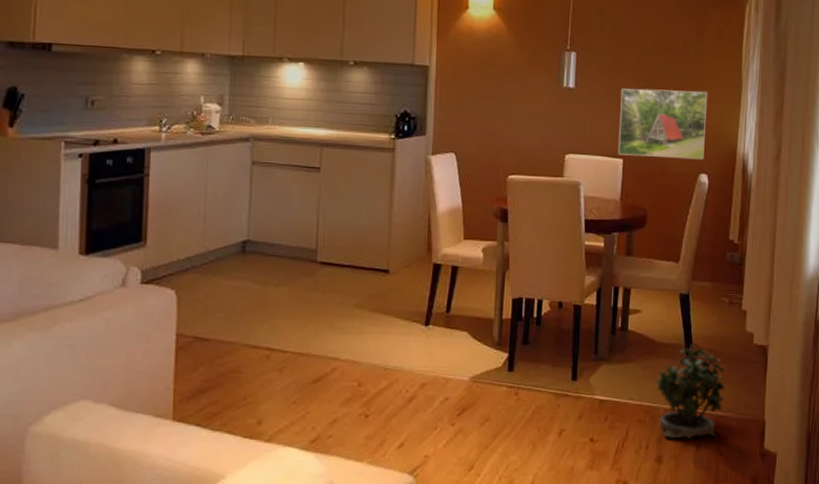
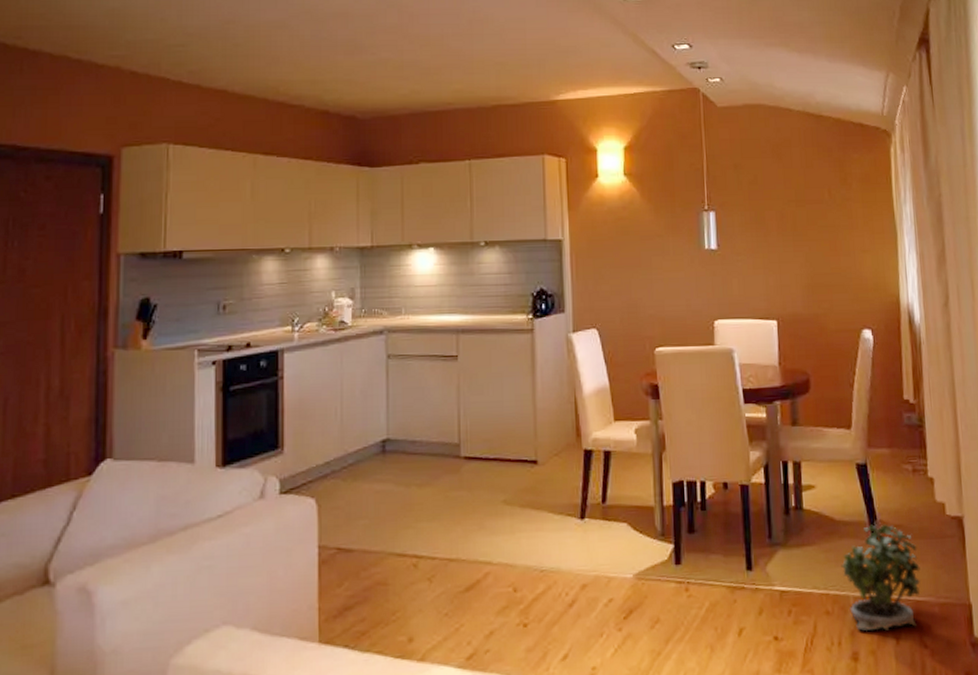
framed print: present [617,88,708,160] -> none [767,240,865,316]

